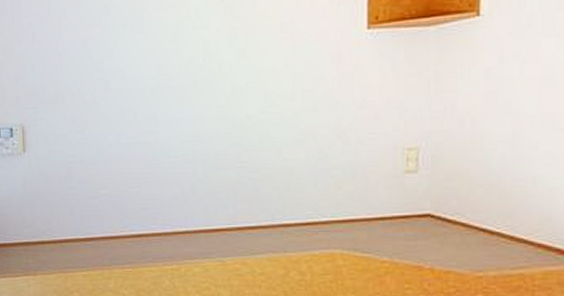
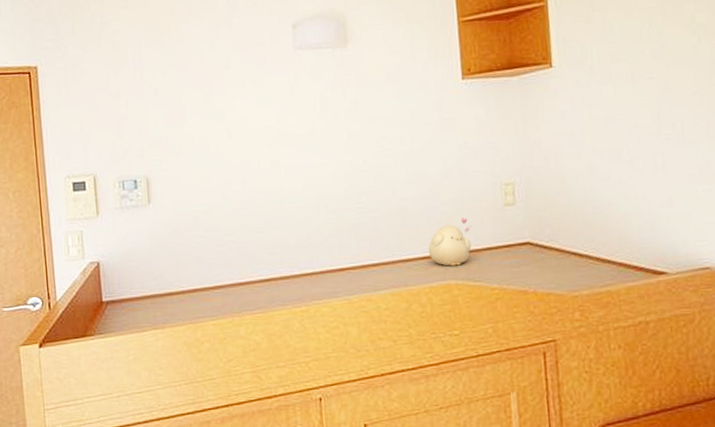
plush toy: none [312,183,364,235] -> present [428,218,472,266]

